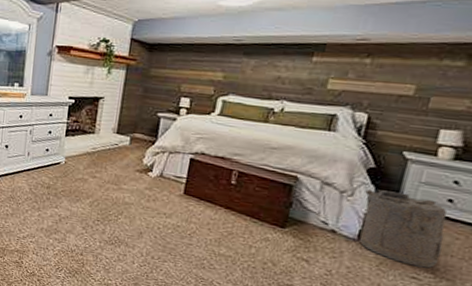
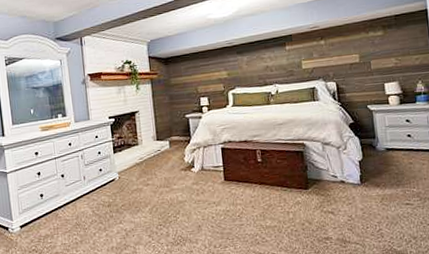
laundry hamper: present [359,189,447,268] -> none [353,137,418,195]

